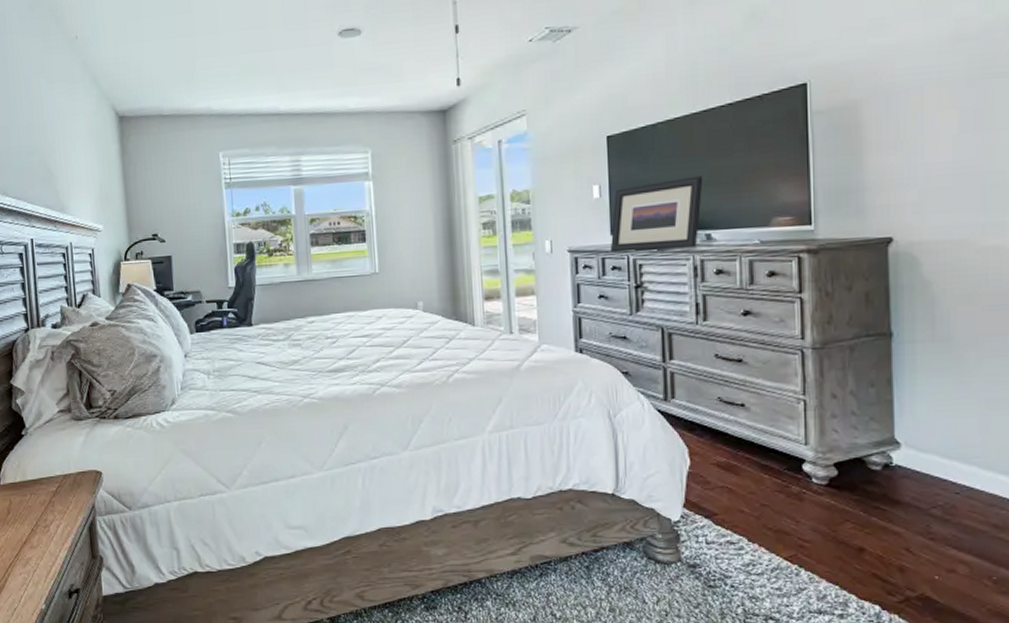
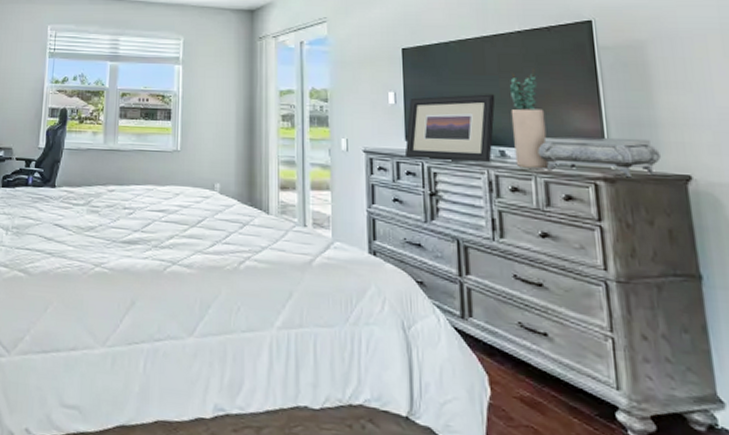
vase: none [717,143,754,250] -> present [509,68,549,169]
jewelry box: none [744,205,864,249] -> present [538,136,661,178]

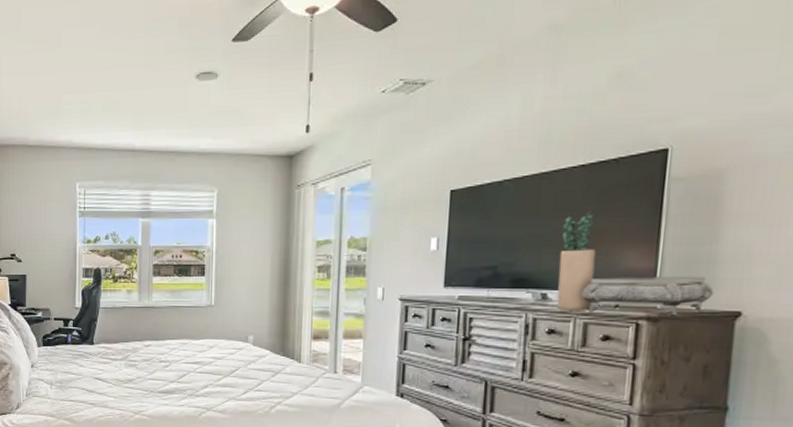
picture frame: present [404,94,495,163] -> none [441,236,546,307]

